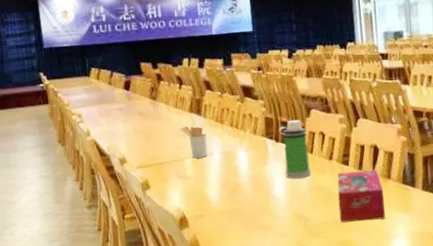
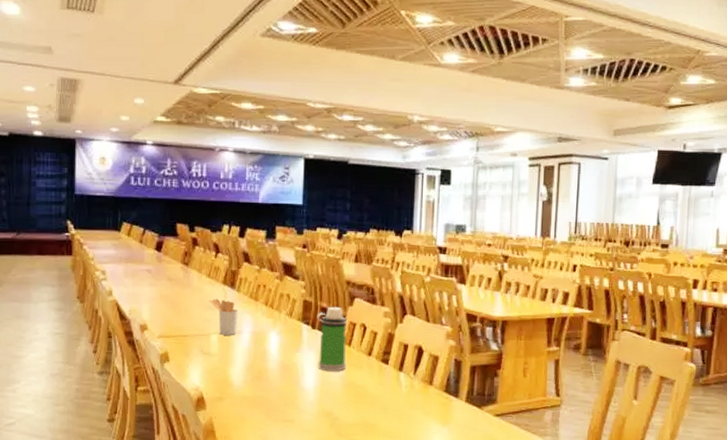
tissue box: present [337,170,385,222] -> none [371,371,423,428]

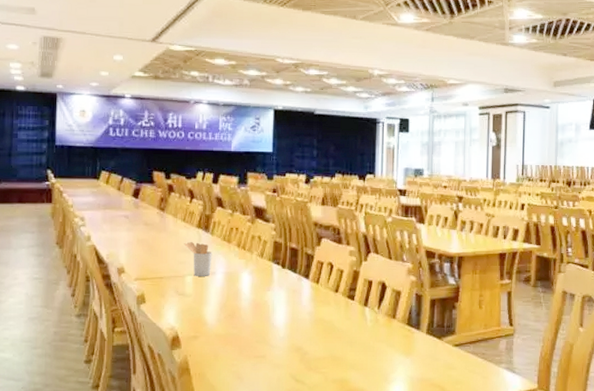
water bottle: present [317,306,347,372] -> none [286,246,315,308]

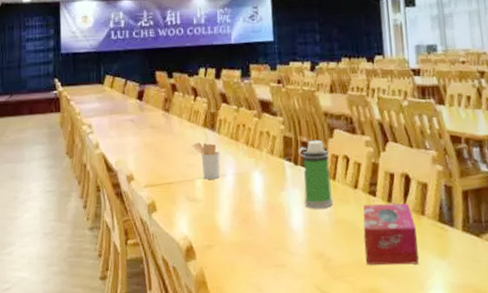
water bottle: none [286,246,315,308] -> present [298,140,334,209]
tissue box: none [339,306,387,360] -> present [363,203,419,265]

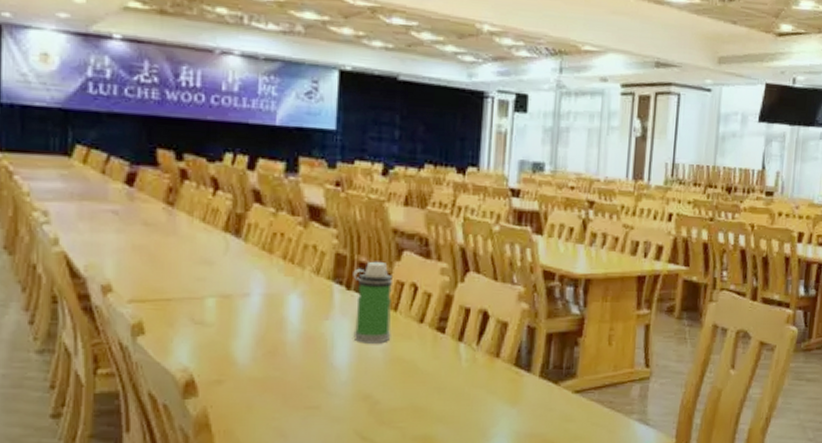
utensil holder: present [191,142,221,179] -> none [203,251,246,299]
tissue box: present [363,203,419,265] -> none [422,341,488,411]

